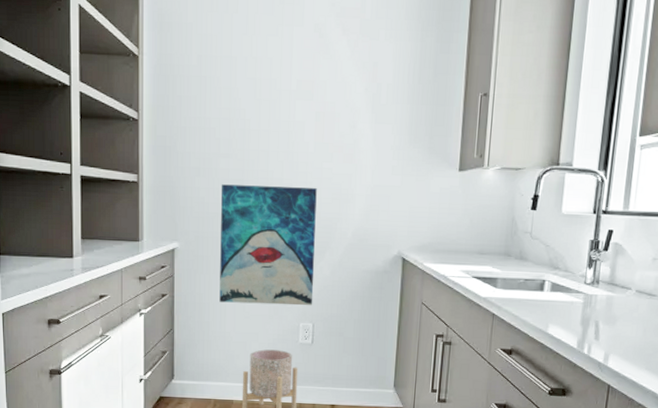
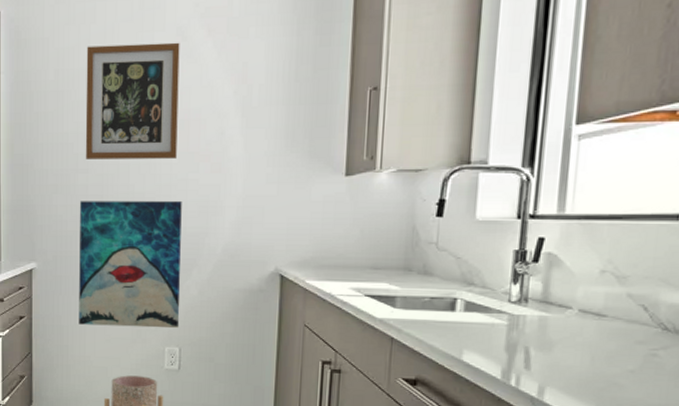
wall art: none [227,35,317,148] -> present [85,42,180,159]

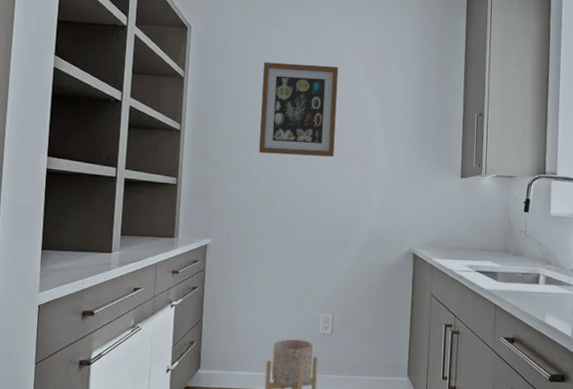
wall art: present [79,201,182,329] -> none [246,187,337,298]

